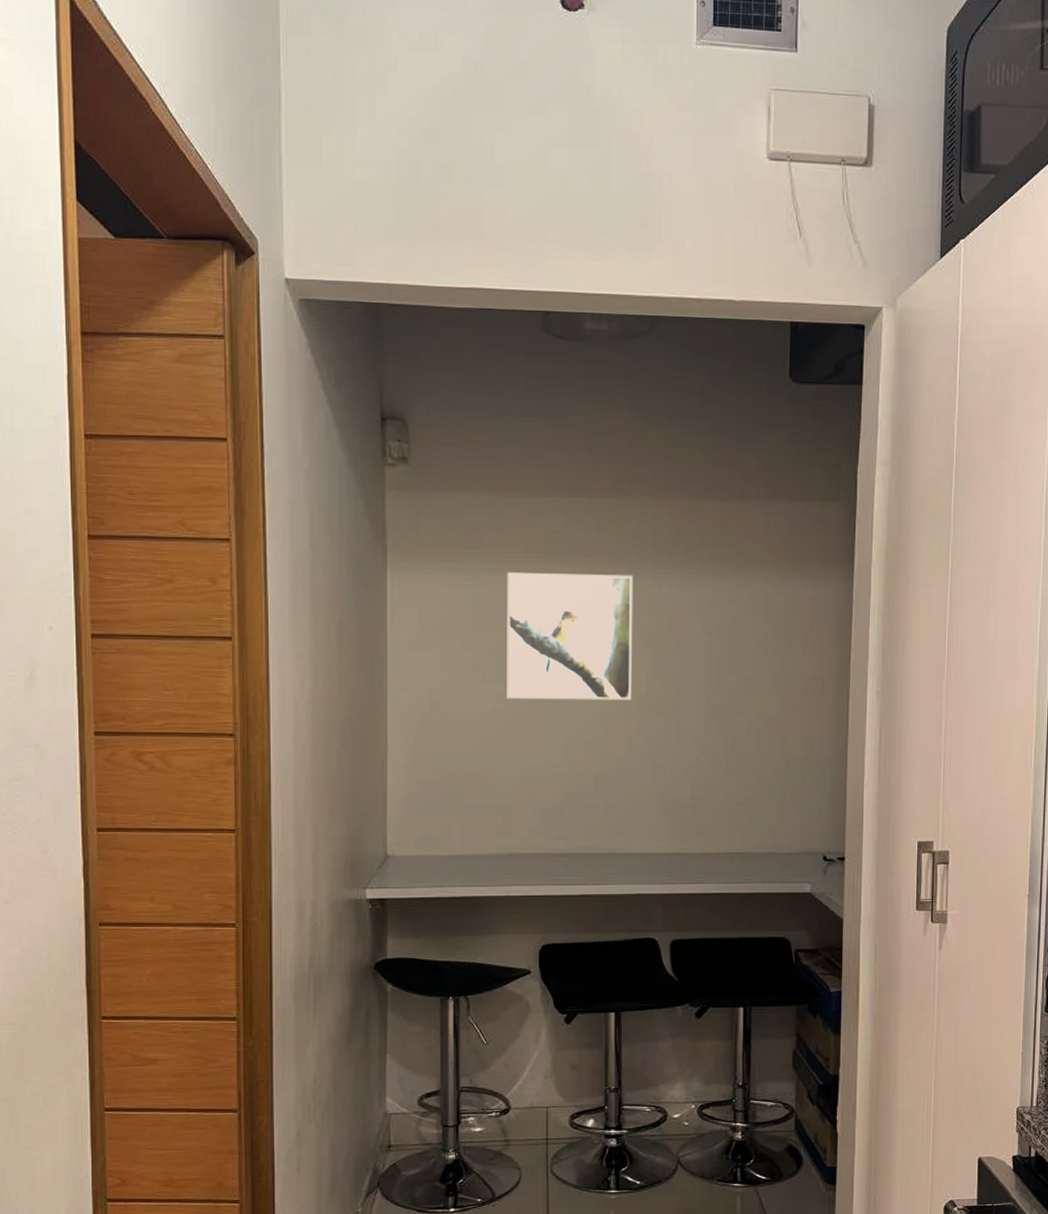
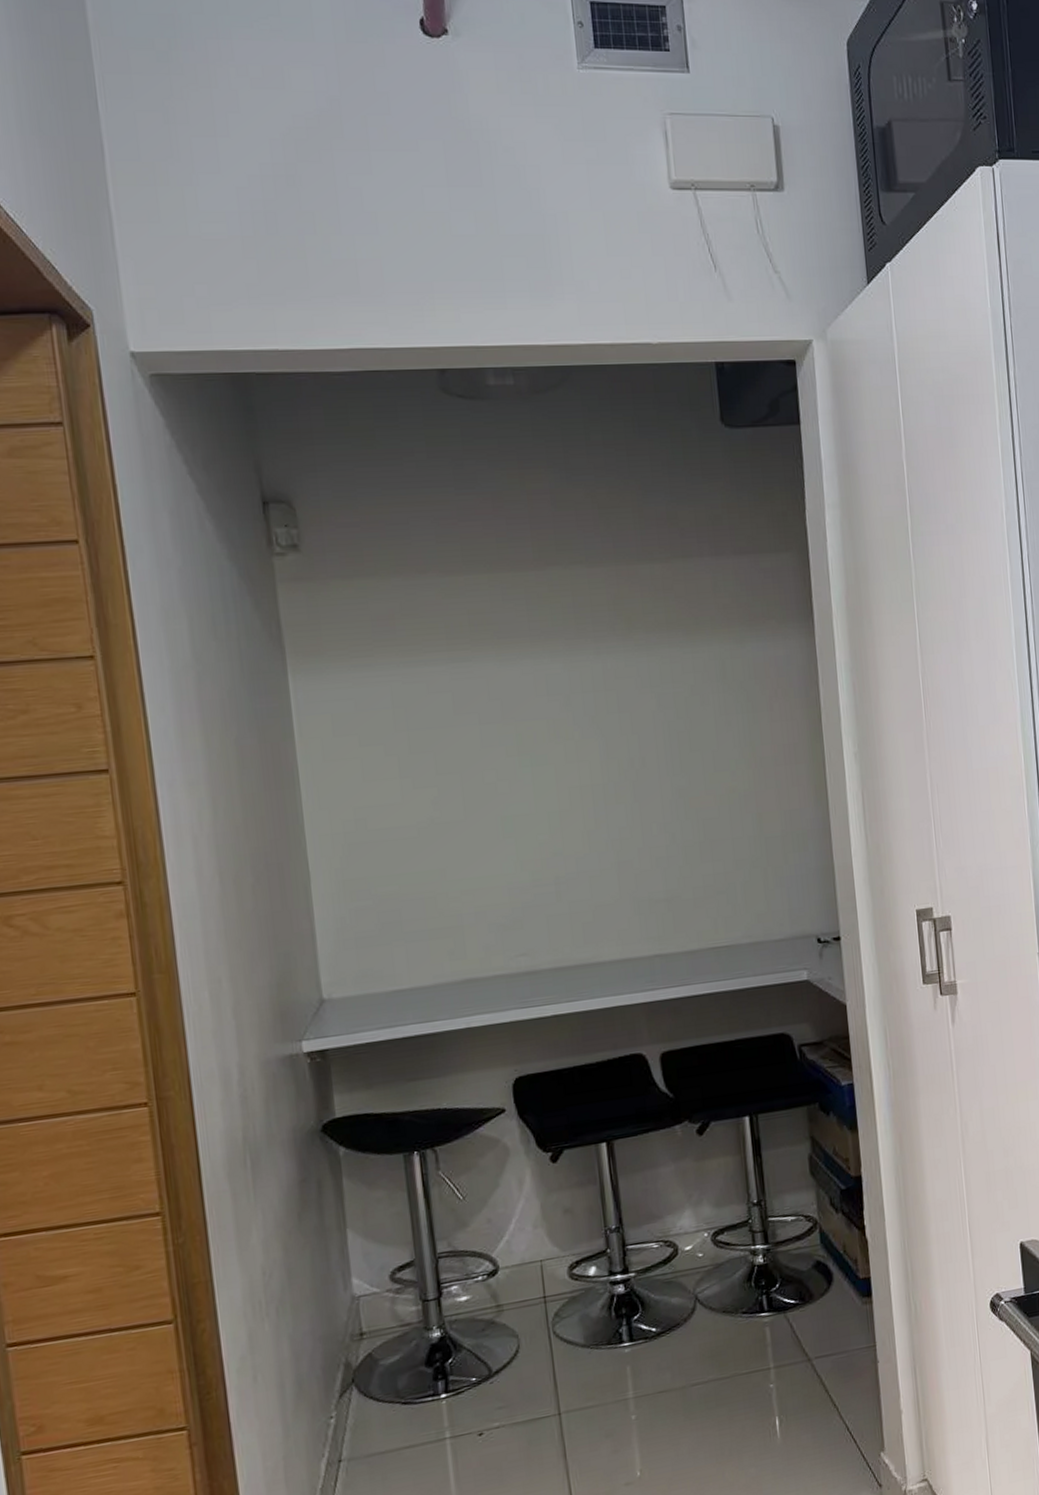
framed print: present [507,573,634,701] -> none [429,653,586,806]

